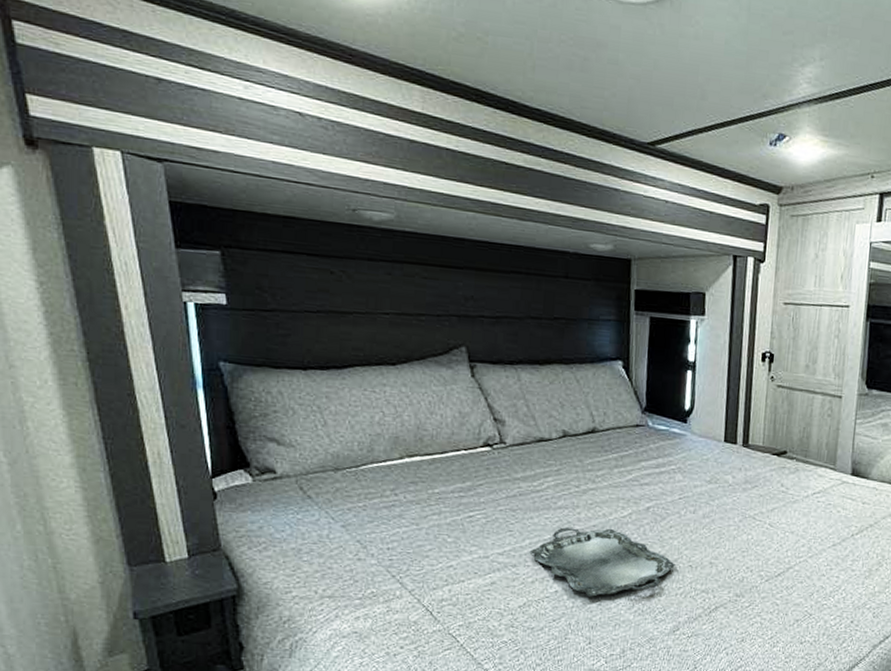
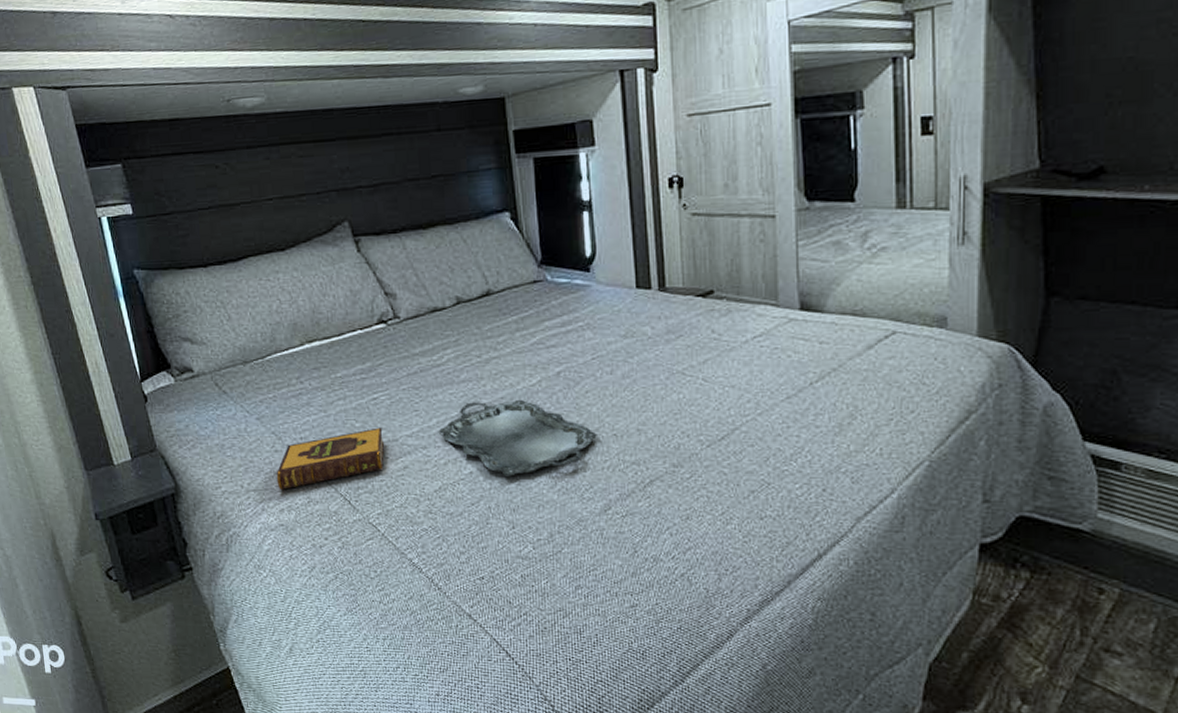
hardback book: none [355,544,475,599] -> present [276,427,385,491]

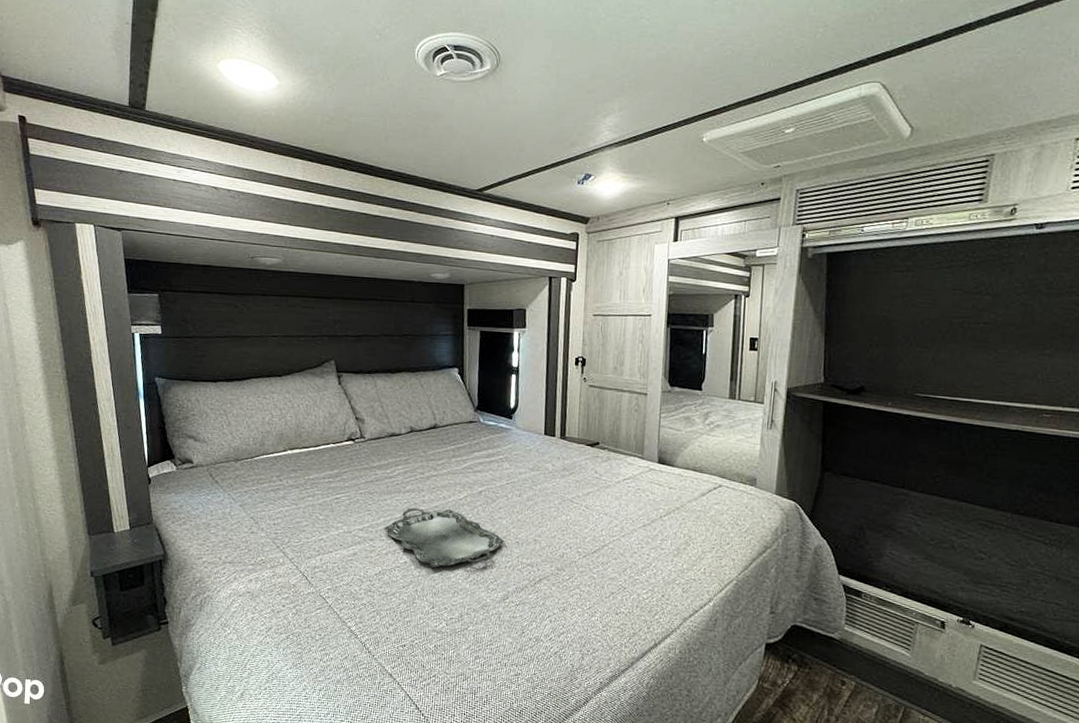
hardback book: present [276,427,385,491] -> none [249,521,341,565]

